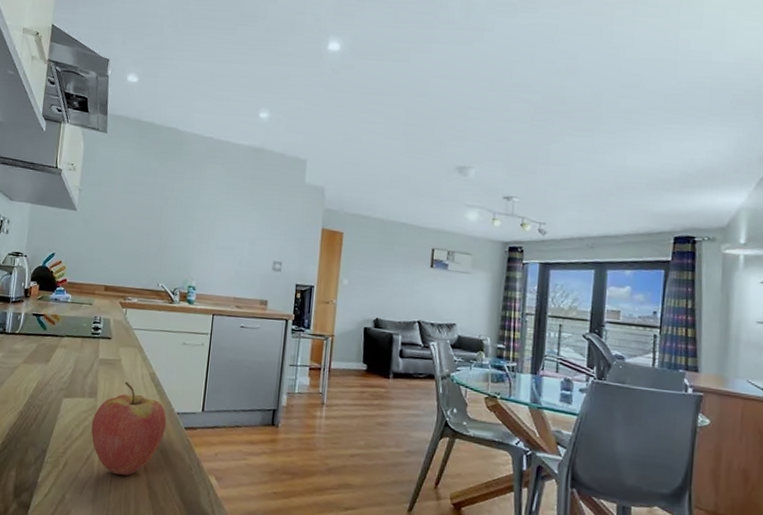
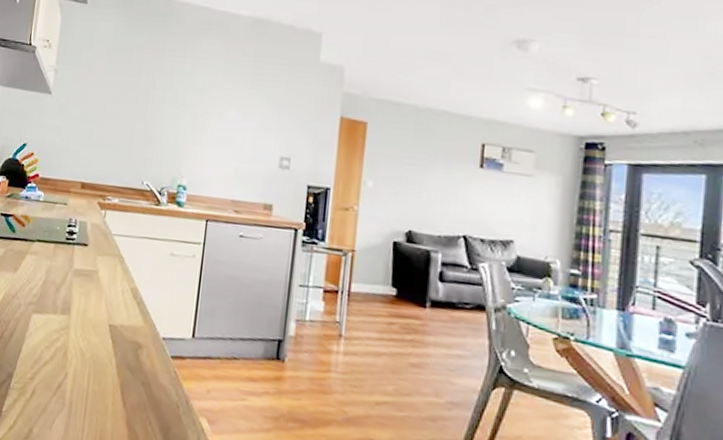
fruit: present [91,381,167,476] -> none [63,297,151,411]

